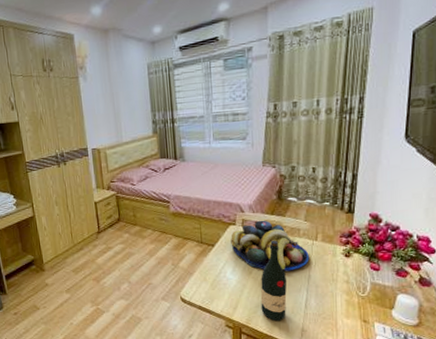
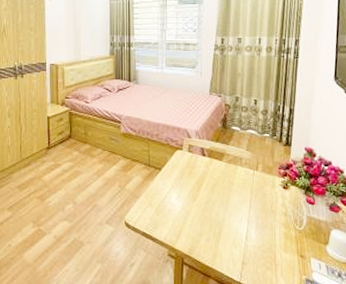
fruit bowl: present [231,220,309,272] -> none [177,147,250,200]
wine bottle: present [260,240,287,322] -> none [203,167,229,253]

